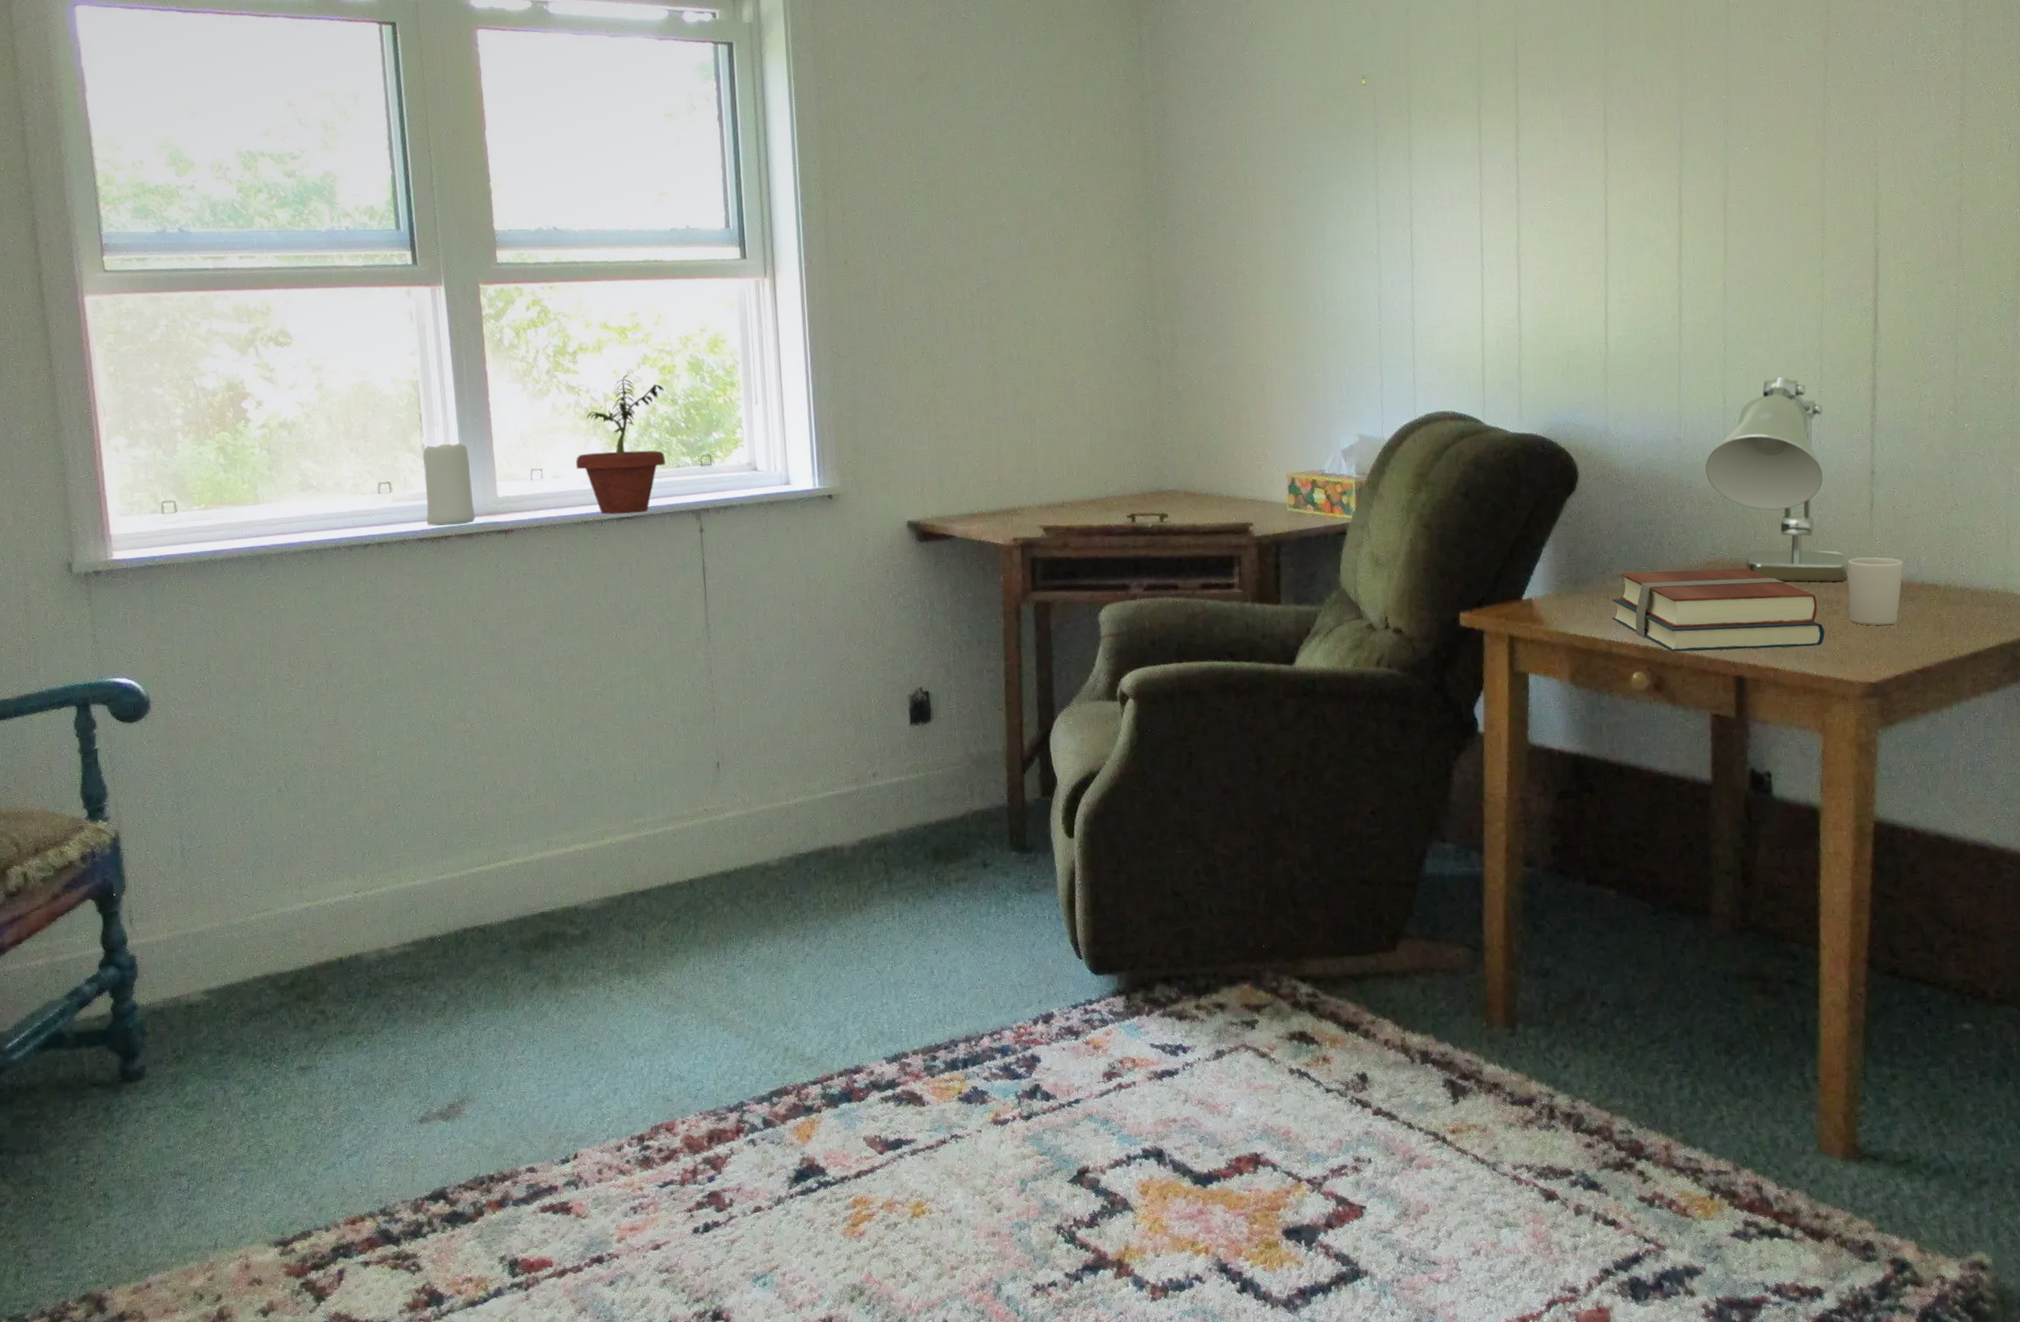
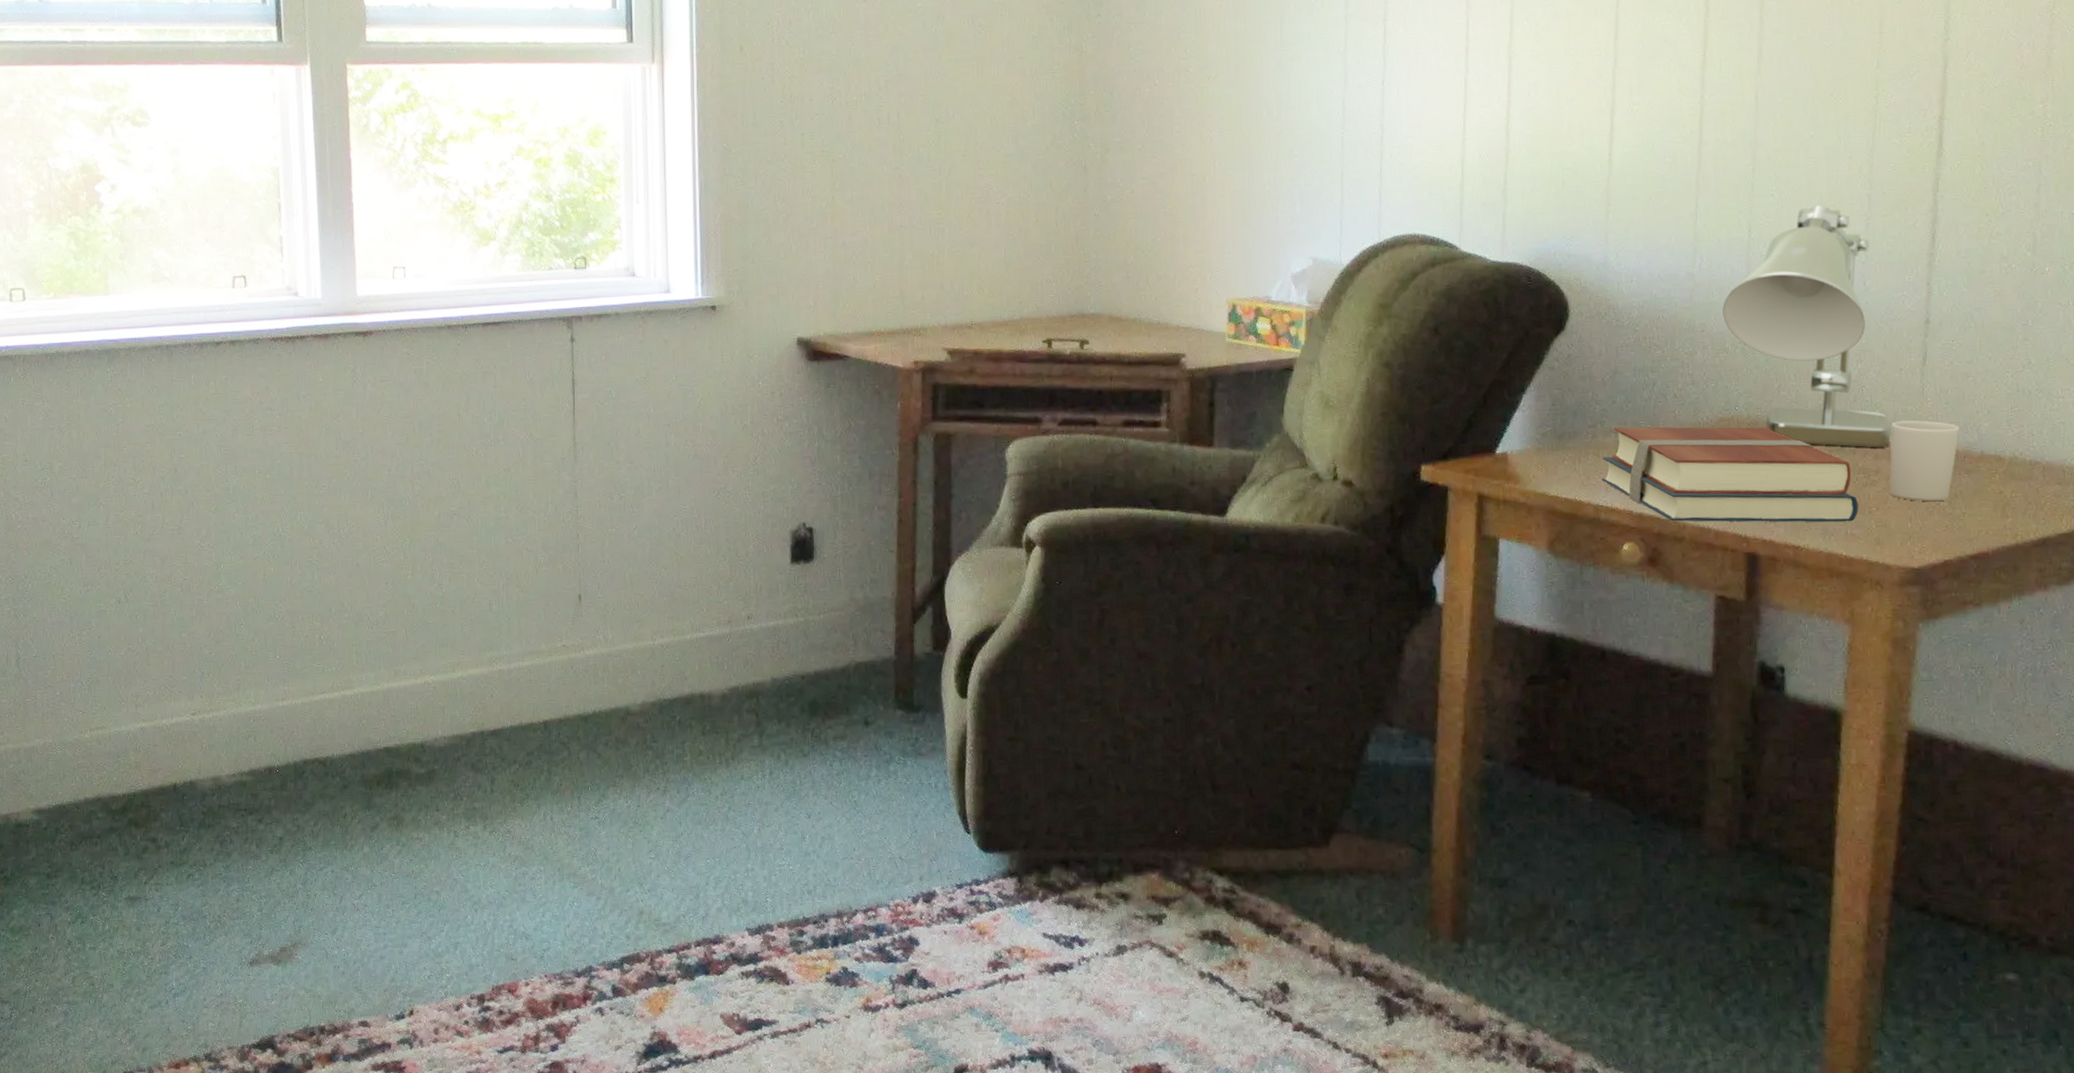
candle: present [423,443,476,526] -> none [281,236,333,325]
potted plant: present [576,375,665,515] -> none [441,167,538,320]

